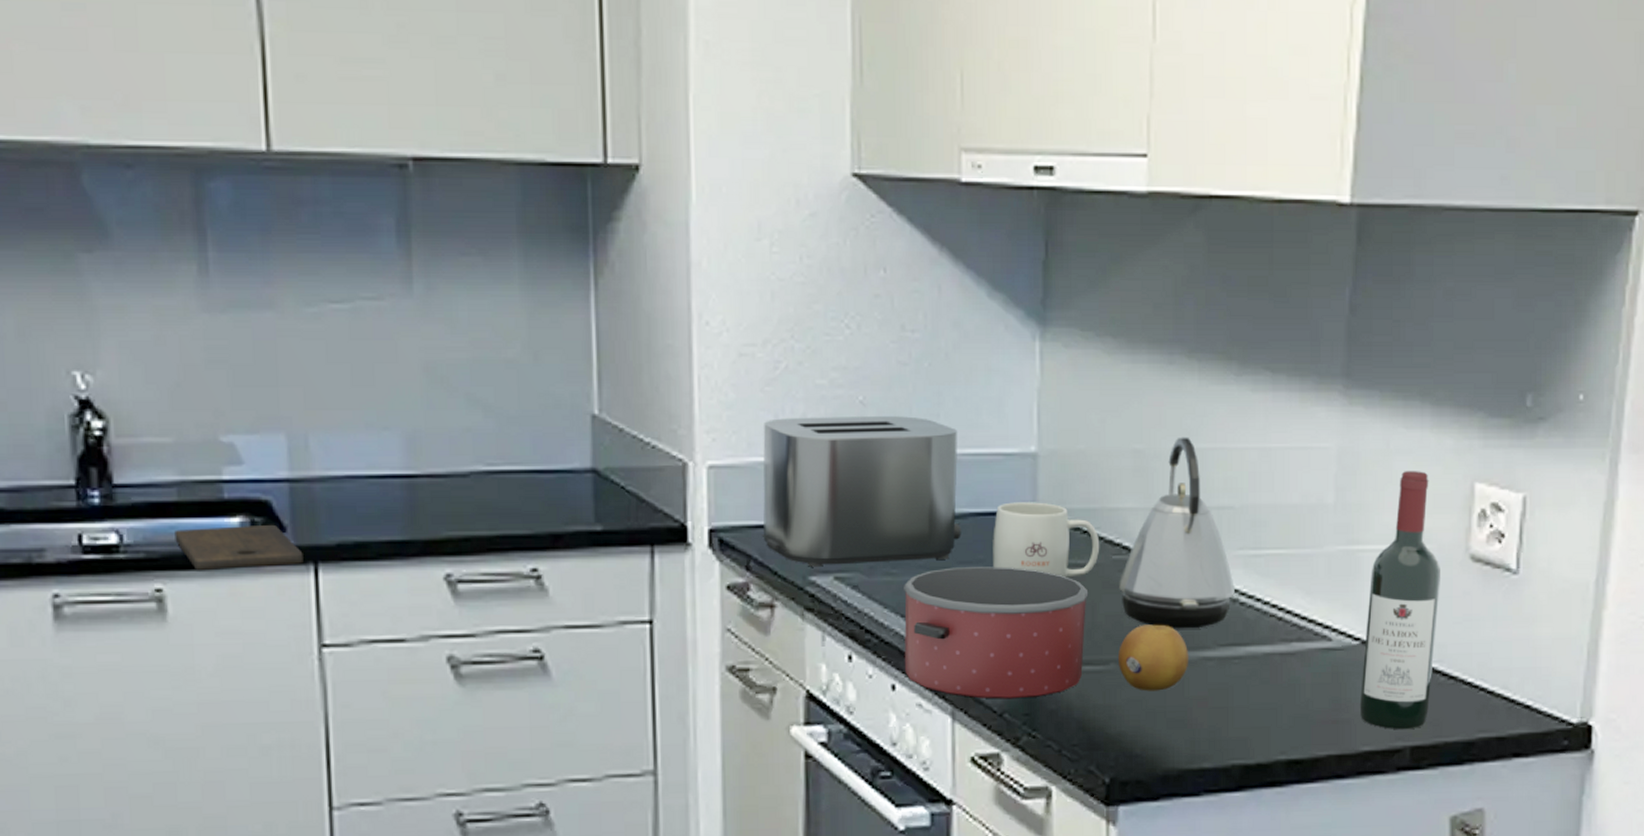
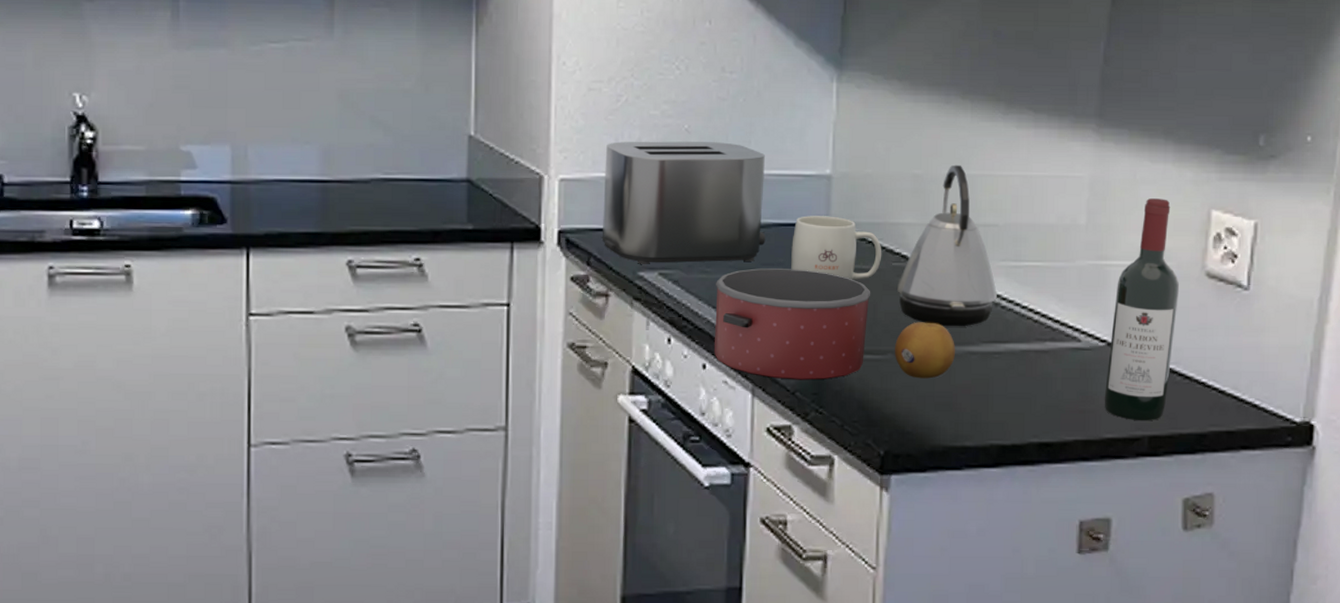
cutting board: present [174,524,303,571] -> none [142,216,239,252]

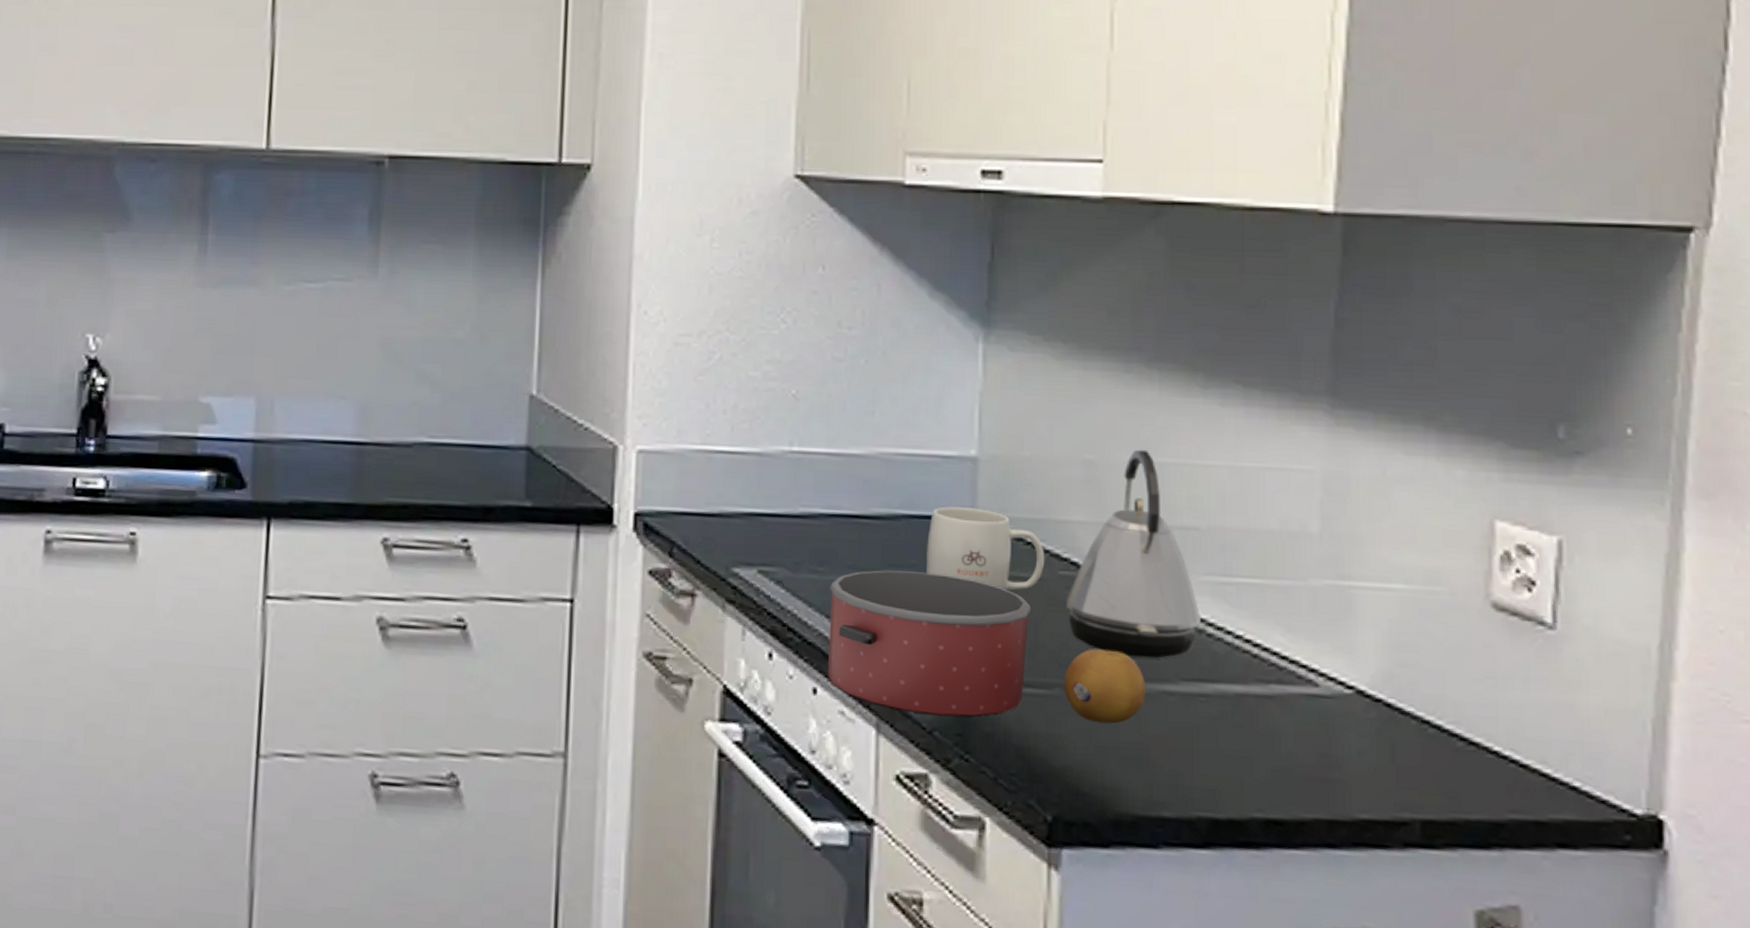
toaster: present [602,141,766,264] -> none [687,407,894,561]
wine bottle: present [1104,198,1180,420] -> none [1354,502,1456,799]

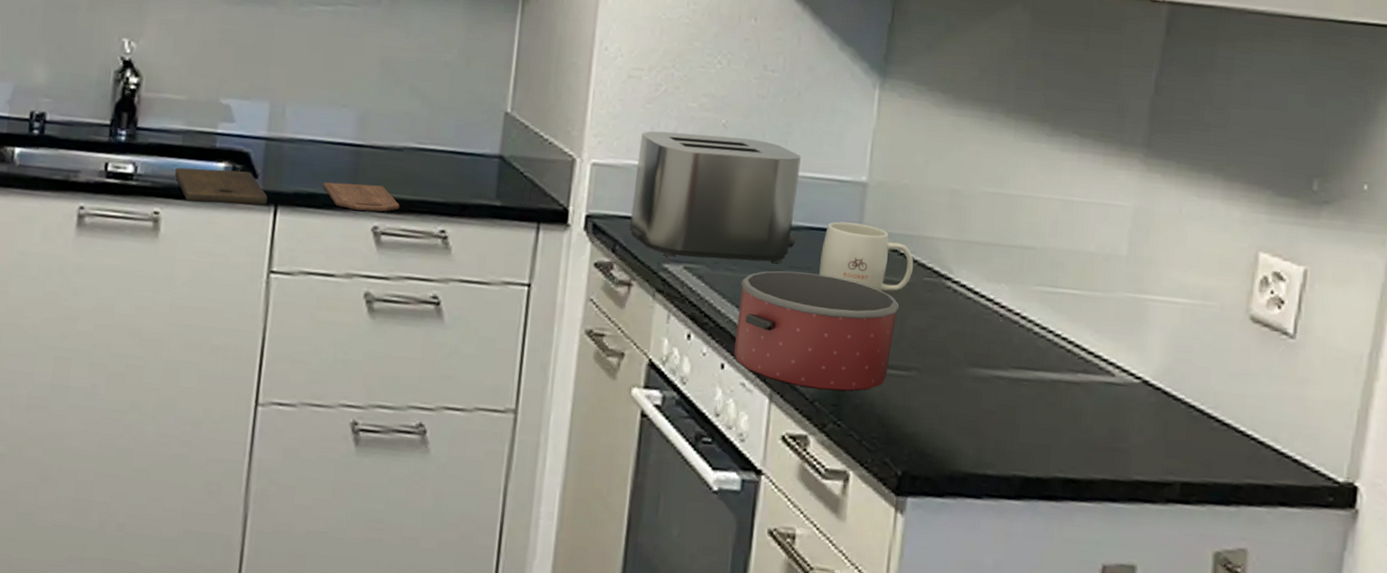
cutting board: none [152,479,259,519] -> present [175,167,268,205]
cutting board: none [321,488,412,521] -> present [322,182,399,212]
toaster: none [687,407,894,561] -> present [629,131,802,263]
fruit: present [1064,649,1147,724] -> none [919,340,984,401]
kettle: present [1065,449,1200,658] -> none [926,182,1030,350]

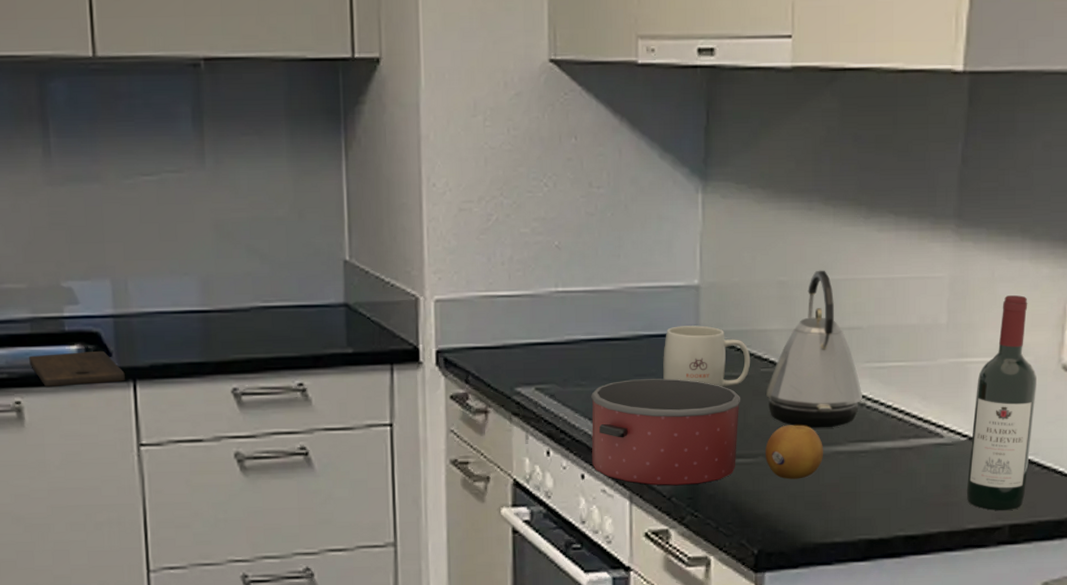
cutting board: present [322,182,399,212] -> none [177,348,255,375]
toaster: present [629,131,802,263] -> none [478,257,638,380]
fruit: none [919,340,984,401] -> present [766,425,824,480]
kettle: none [926,182,1030,350] -> present [765,270,862,429]
wine bottle: none [1135,234,1222,466] -> present [966,295,1038,510]

